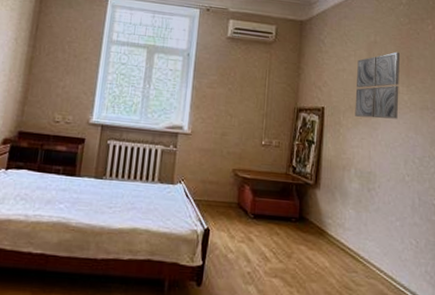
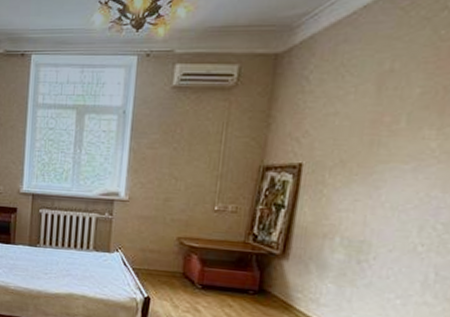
wall art: present [355,51,400,119] -> none [347,81,432,175]

